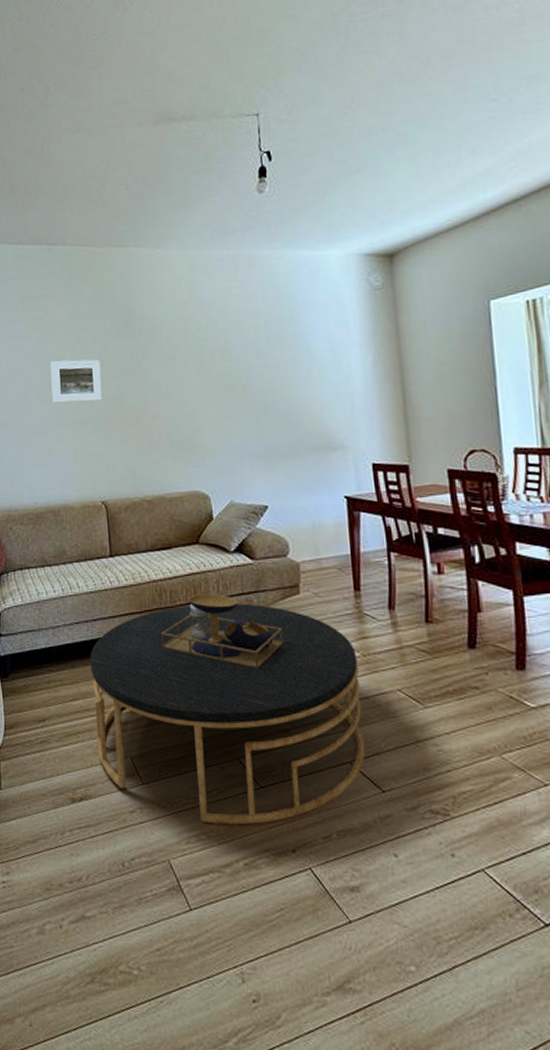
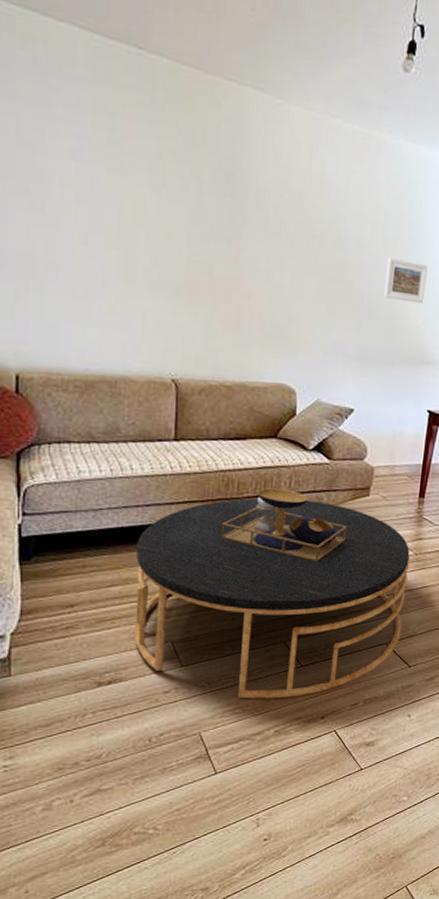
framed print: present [50,359,103,403] -> none [122,200,190,264]
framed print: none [275,354,319,394] -> present [384,257,428,304]

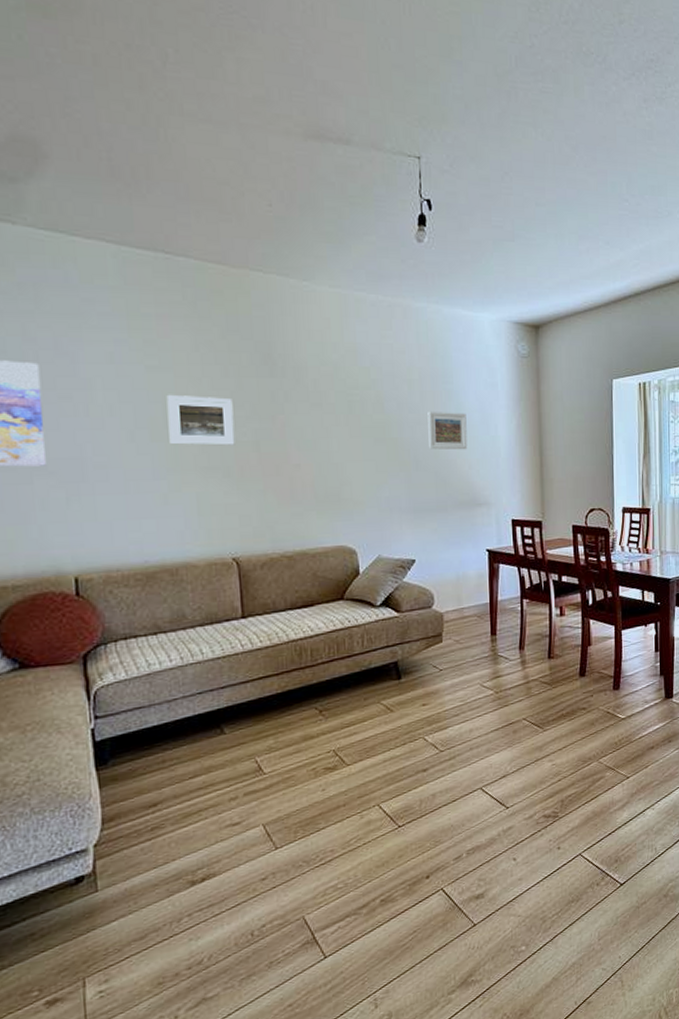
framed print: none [122,200,190,264] -> present [166,394,235,446]
coffee table: present [133,488,411,699] -> none [216,648,494,872]

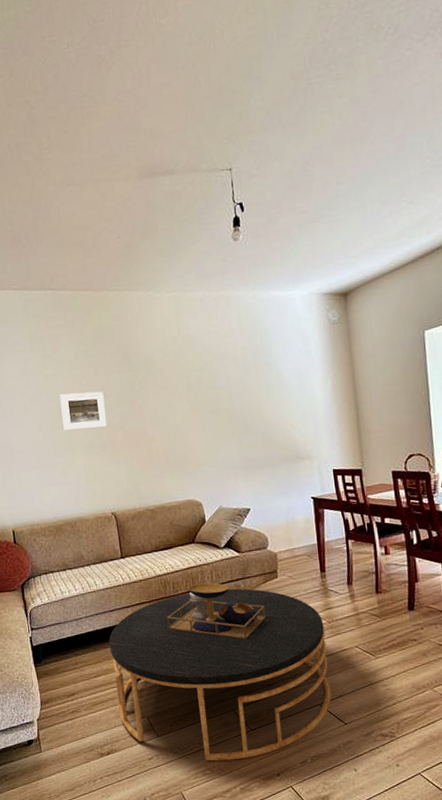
coffee table: none [216,648,494,872] -> present [109,582,332,761]
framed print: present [427,411,468,450] -> none [252,380,289,415]

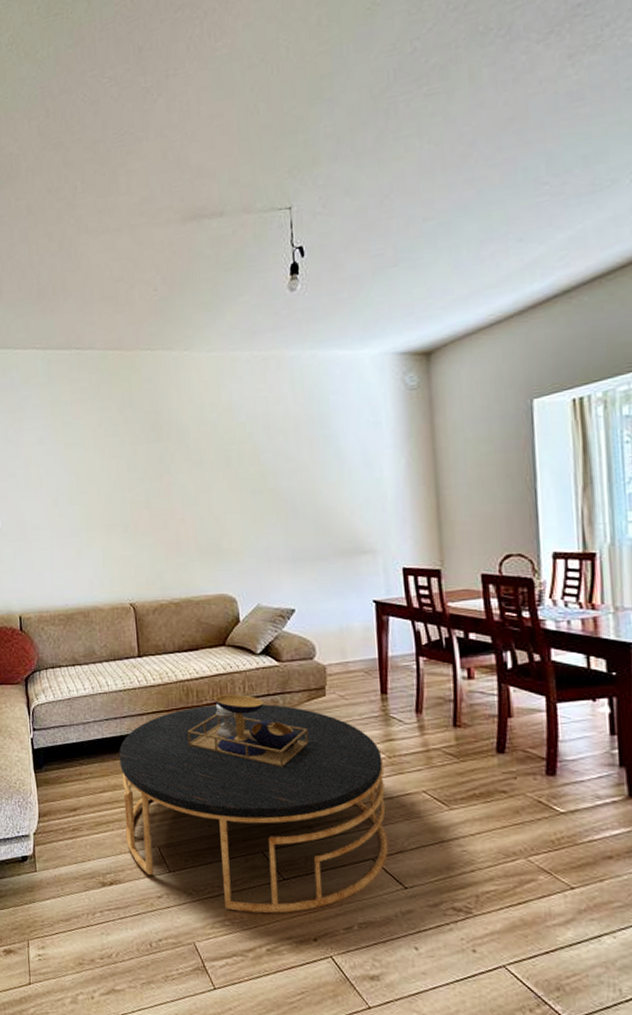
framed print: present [59,391,108,431] -> none [79,464,131,508]

